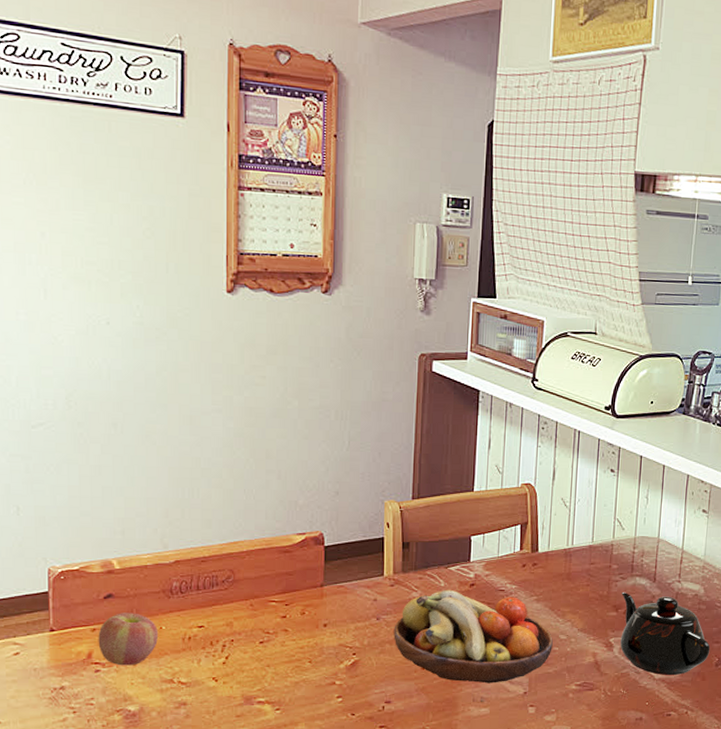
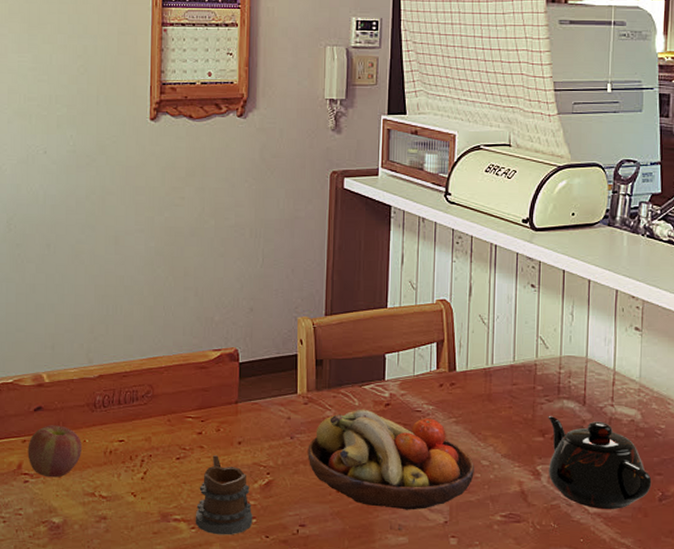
mug: none [279,638,339,715] -> present [195,455,253,535]

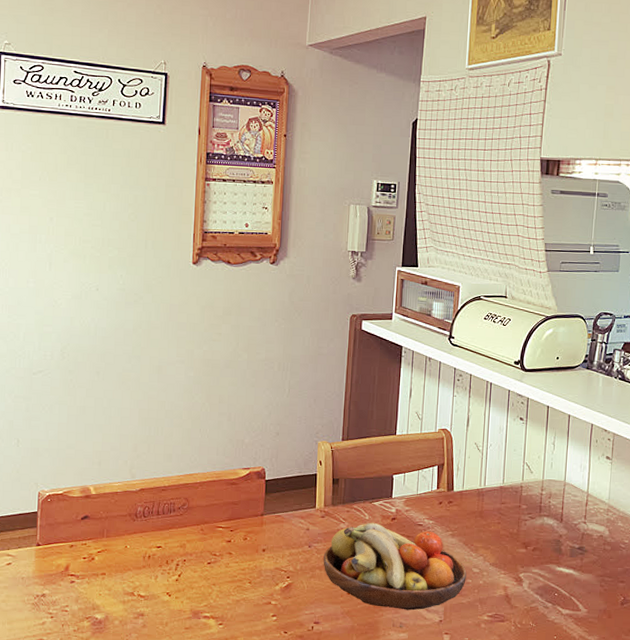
apple: present [28,425,83,478] -> none [74,532,124,579]
mug: present [195,455,253,535] -> none [222,561,274,631]
teapot: present [548,416,652,509] -> none [529,531,616,611]

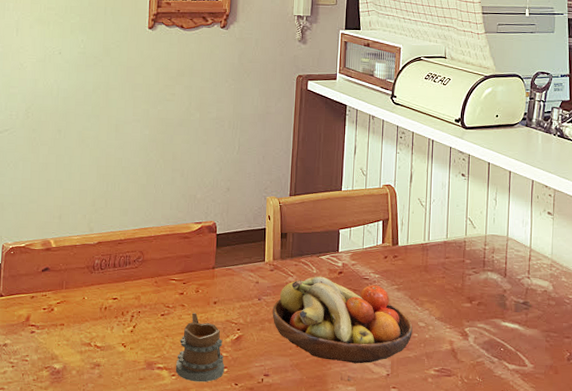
mug: none [222,561,274,631] -> present [175,313,225,383]

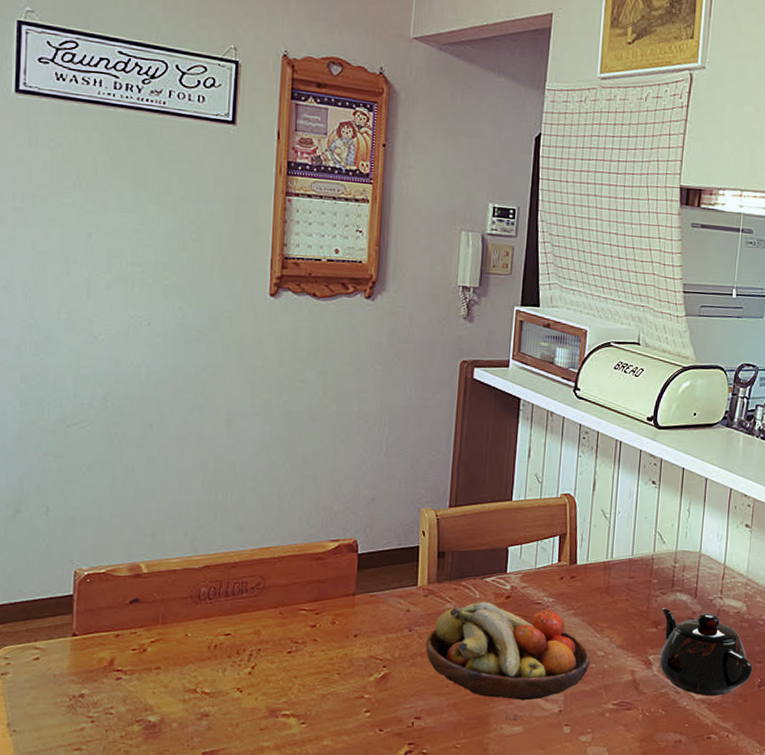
mug: present [175,313,225,383] -> none [305,649,367,730]
teapot: none [475,286,561,367] -> present [659,608,753,695]

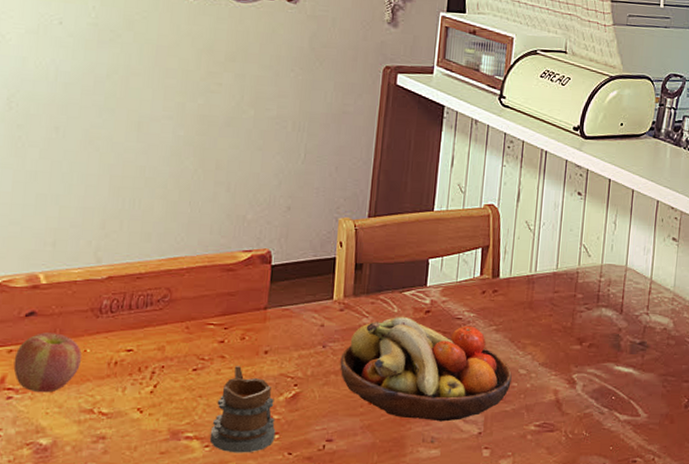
apple: none [121,618,184,674] -> present [13,332,82,393]
mug: none [305,649,367,730] -> present [209,366,276,453]
teapot: present [659,608,753,695] -> none [584,324,680,416]

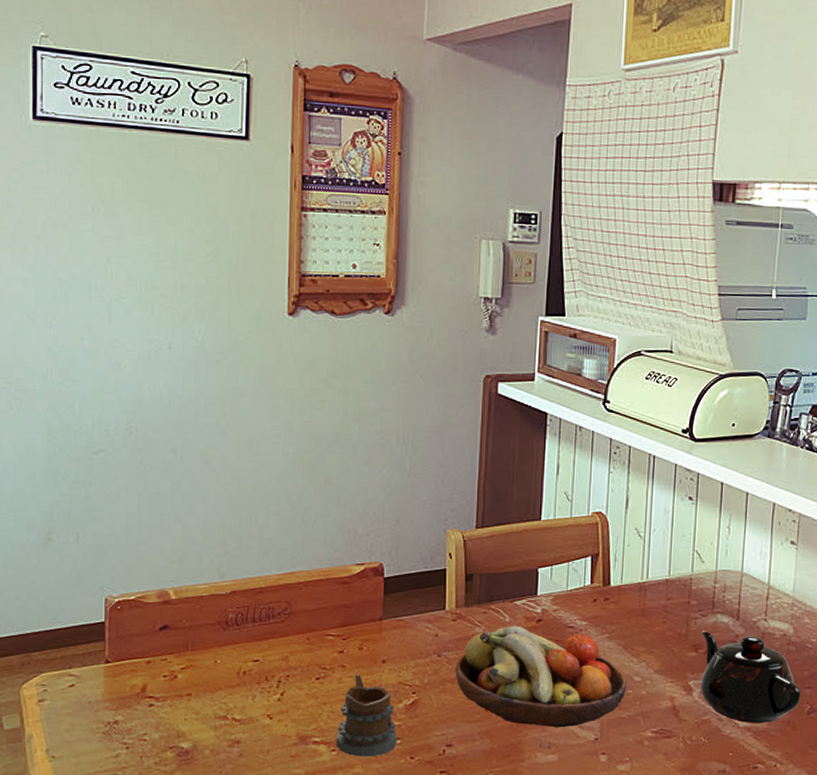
apple: present [13,332,82,393] -> none [153,645,214,701]
teapot: none [584,324,680,416] -> present [700,631,801,723]

